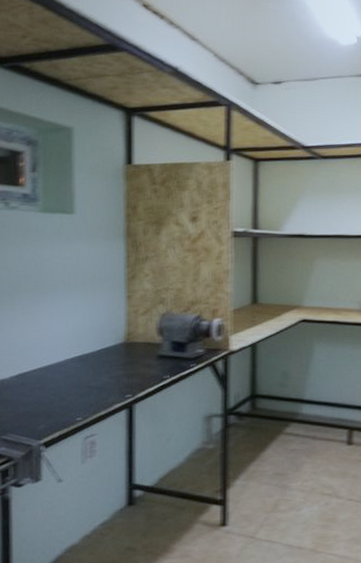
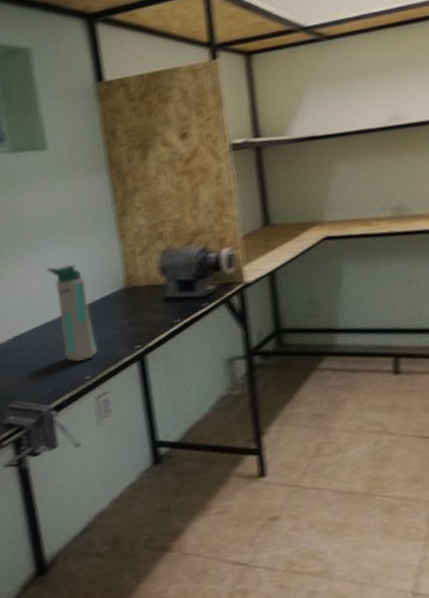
water bottle: none [57,315,92,404] -> present [46,264,97,362]

